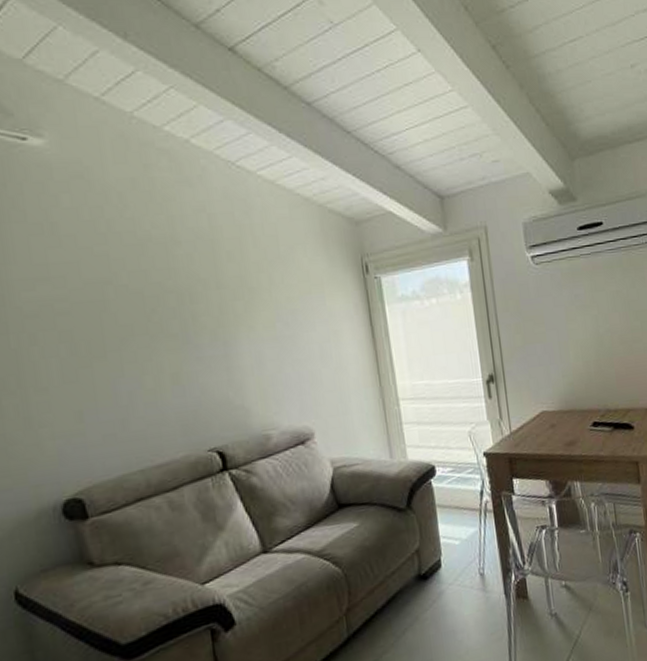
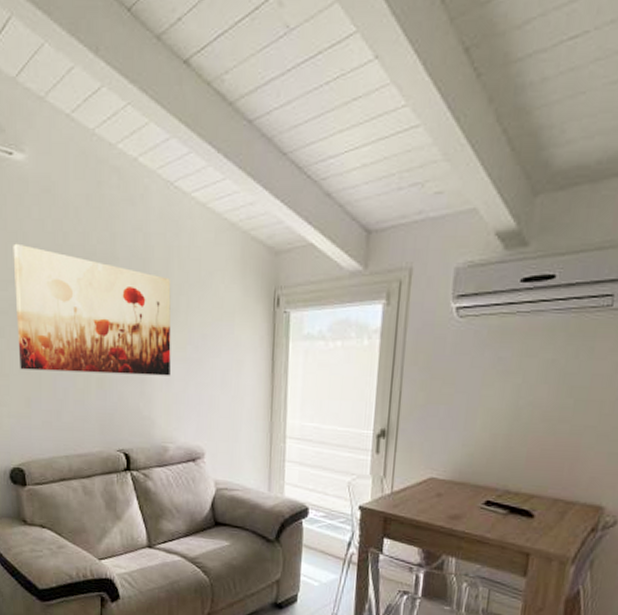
wall art: none [38,236,261,379] -> present [13,243,171,376]

